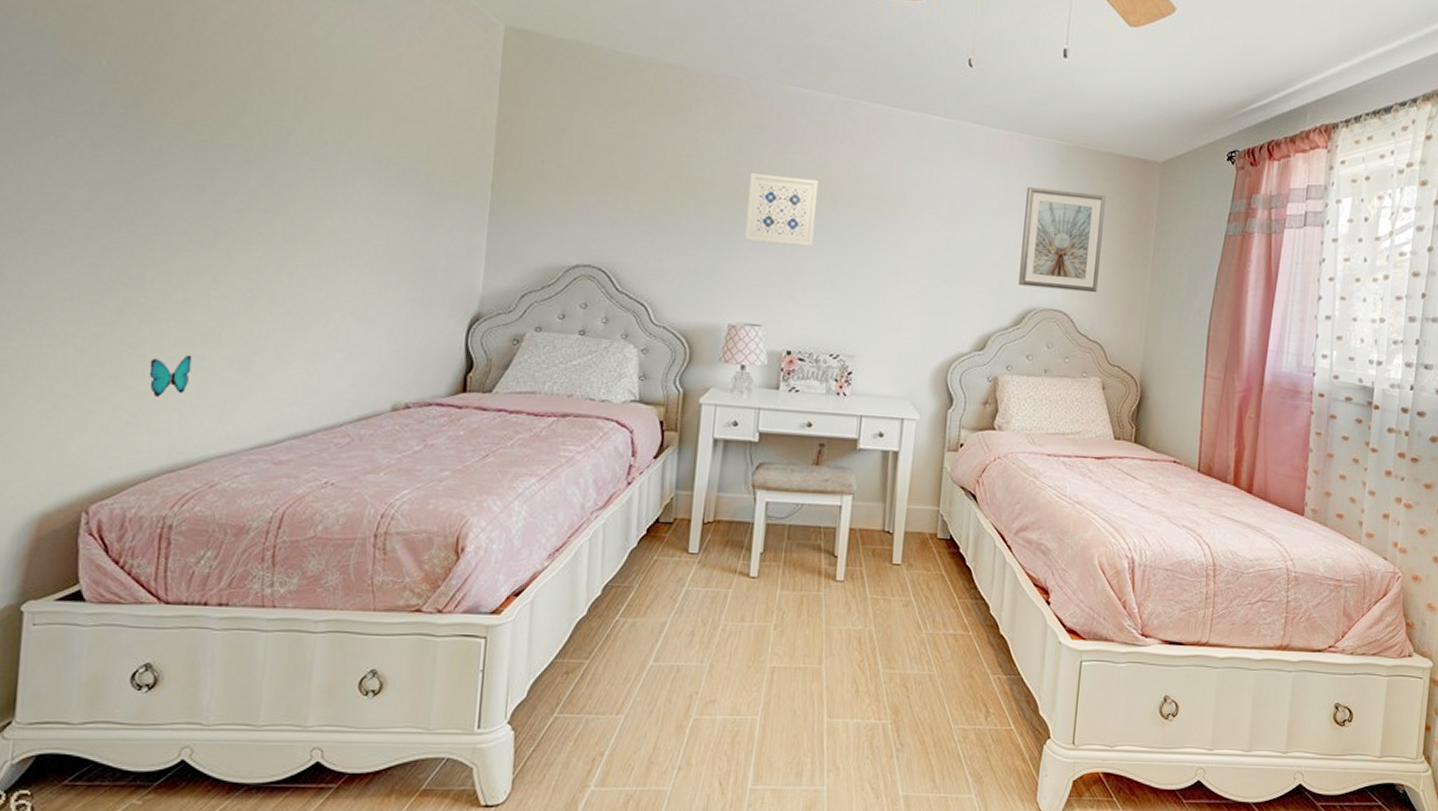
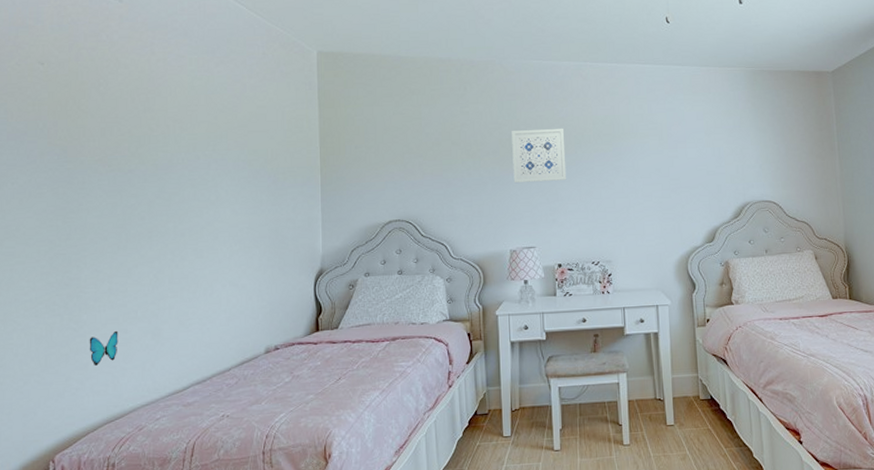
picture frame: present [1018,187,1106,293] -> none [728,104,798,186]

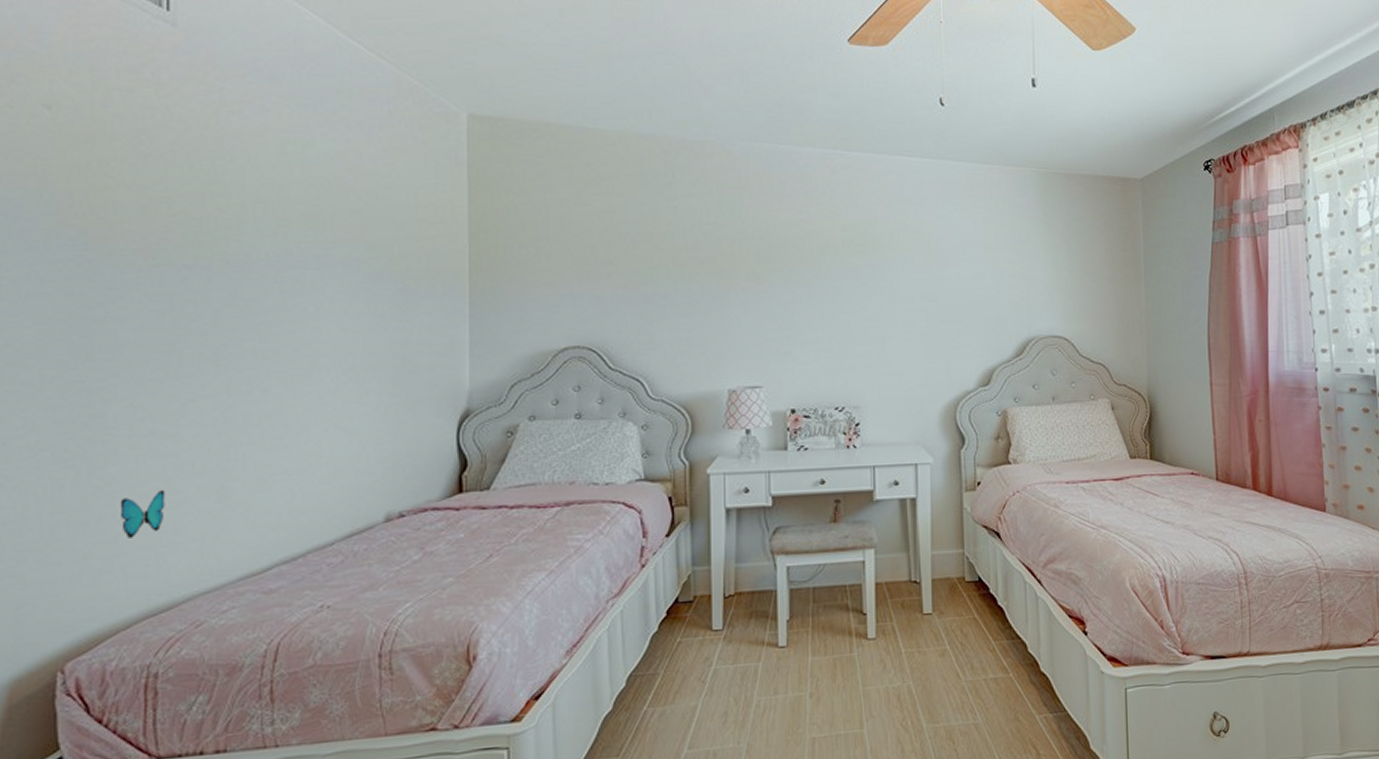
wall art: present [511,128,567,183] -> none [735,233,806,302]

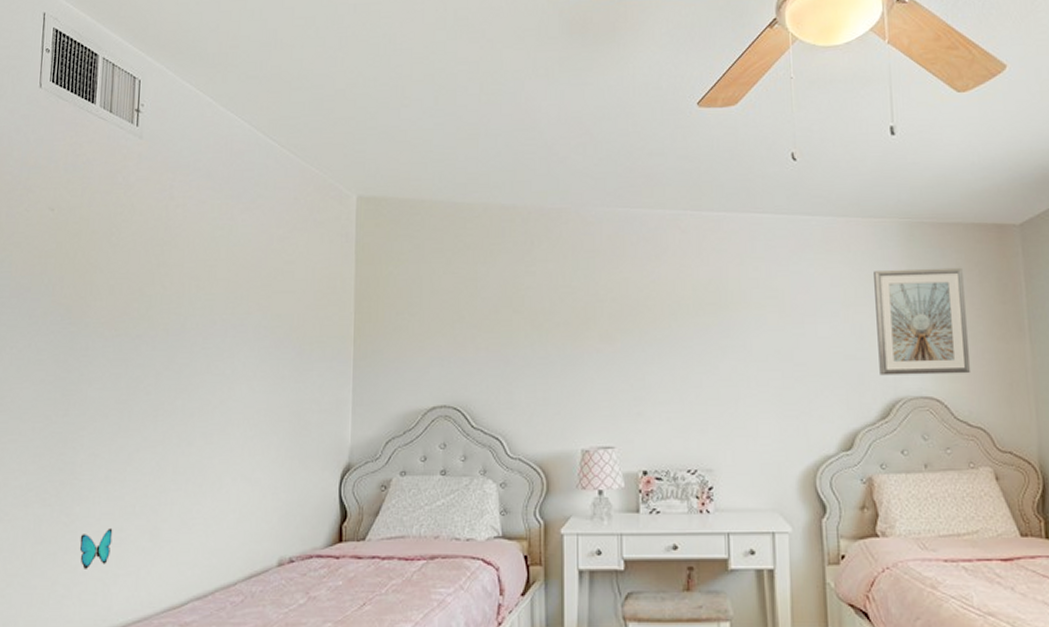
picture frame: none [1013,216,1095,316] -> present [874,267,971,376]

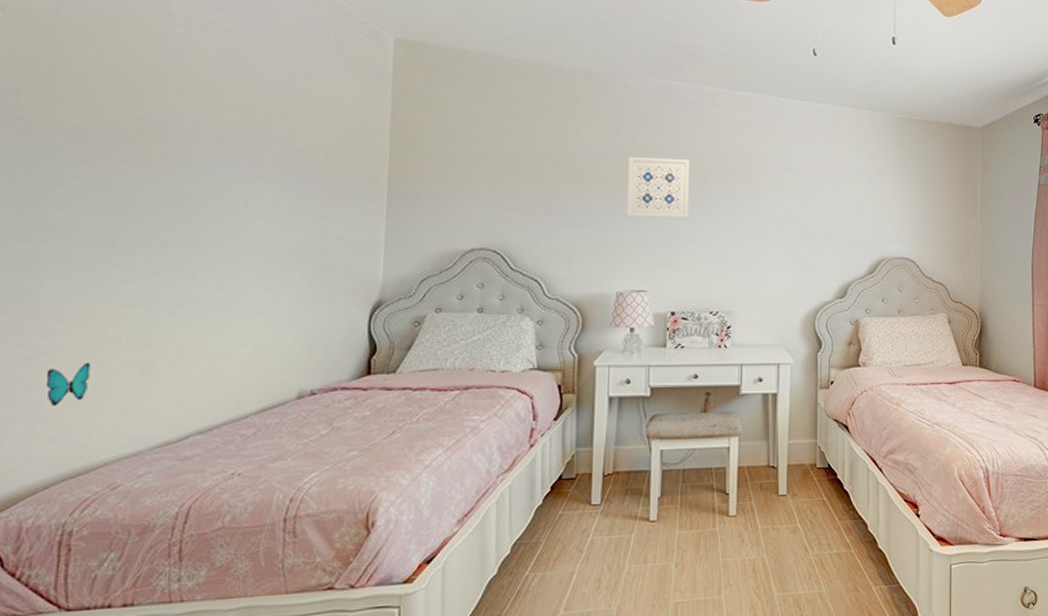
wall art: none [588,294,657,363] -> present [627,157,690,218]
picture frame: present [874,267,971,376] -> none [870,155,938,241]

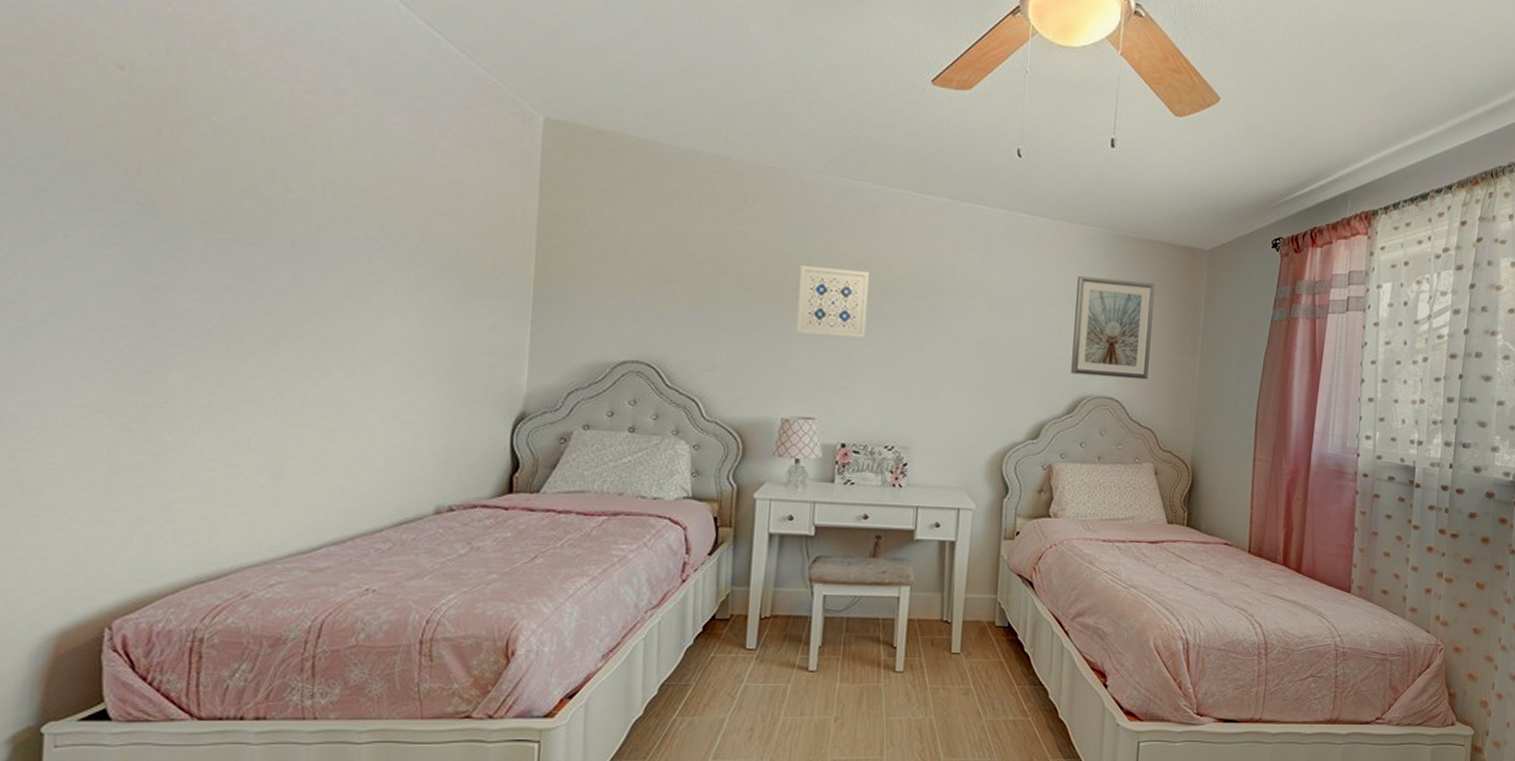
decorative butterfly: present [45,362,91,406] -> none [173,461,220,506]
picture frame: none [870,155,938,241] -> present [1071,276,1155,380]

